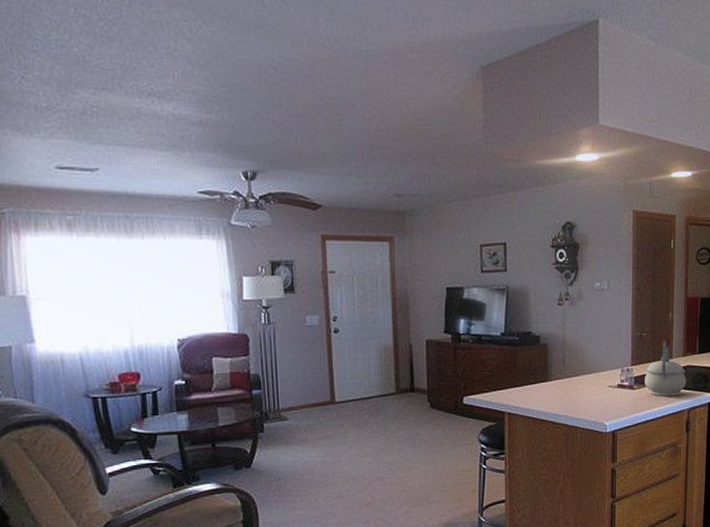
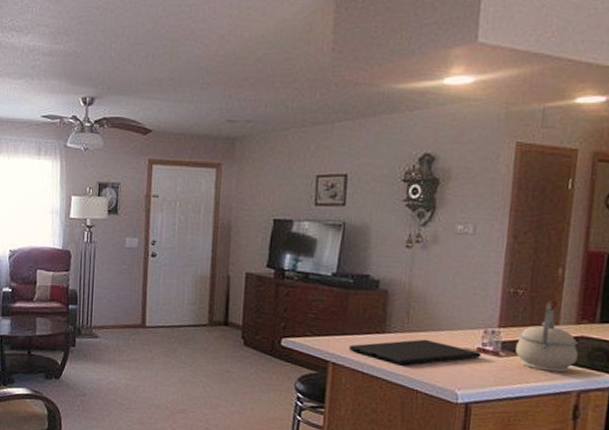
cutting board: none [519,382,620,407] -> present [348,339,481,366]

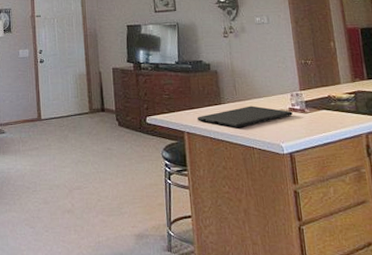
kettle: present [515,300,578,372] -> none [314,66,360,120]

